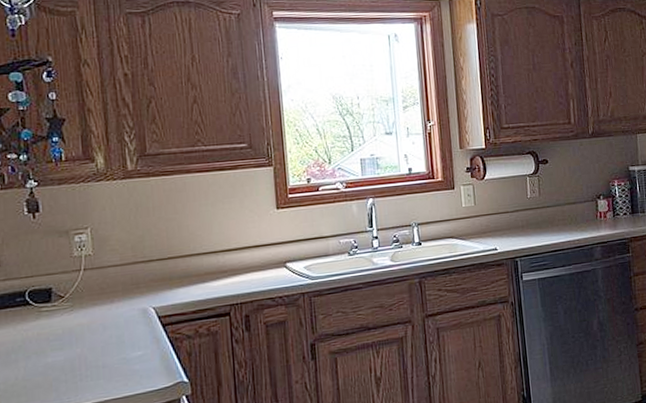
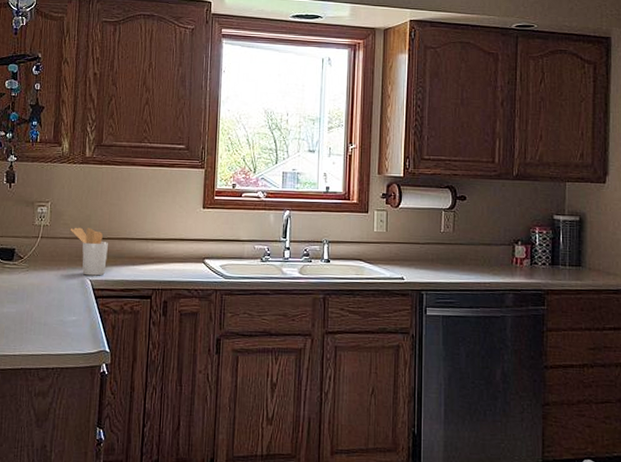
utensil holder: none [119,249,171,304] -> present [70,227,108,276]

